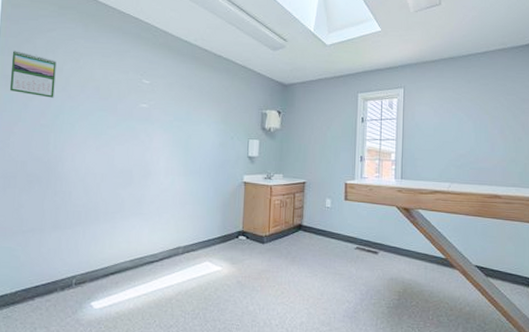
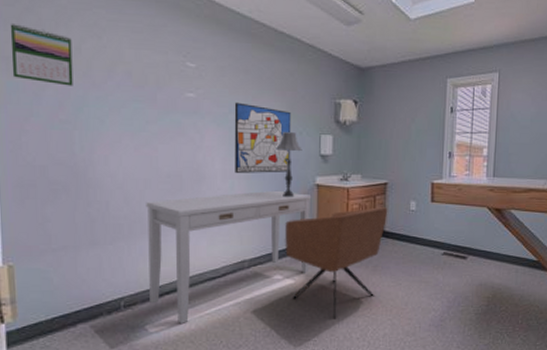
desk: none [97,186,239,303] -> present [146,190,312,325]
wall art: none [175,112,225,171] -> present [234,102,292,173]
table lamp: none [211,137,233,193] -> present [276,132,302,198]
chair: none [215,203,306,305] -> present [285,207,388,319]

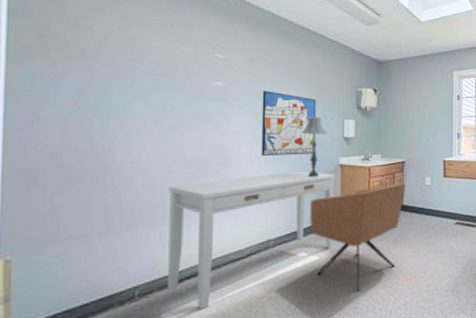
calendar: present [10,22,73,86] -> none [28,12,98,74]

